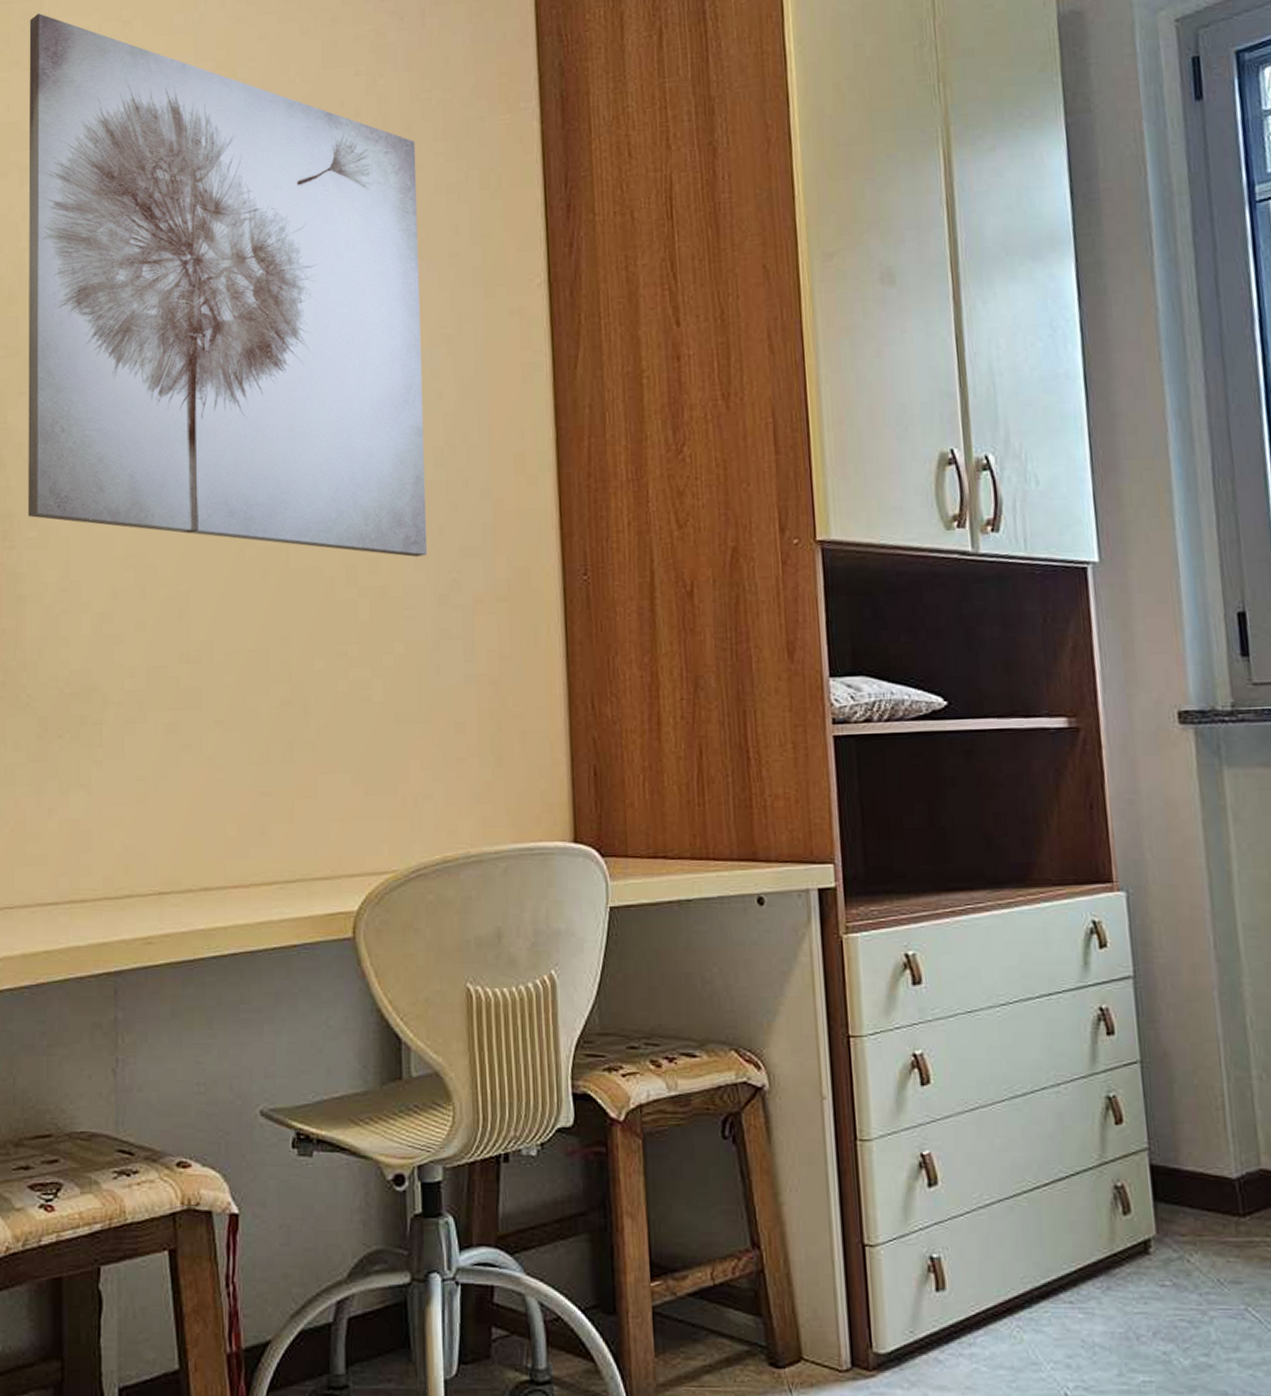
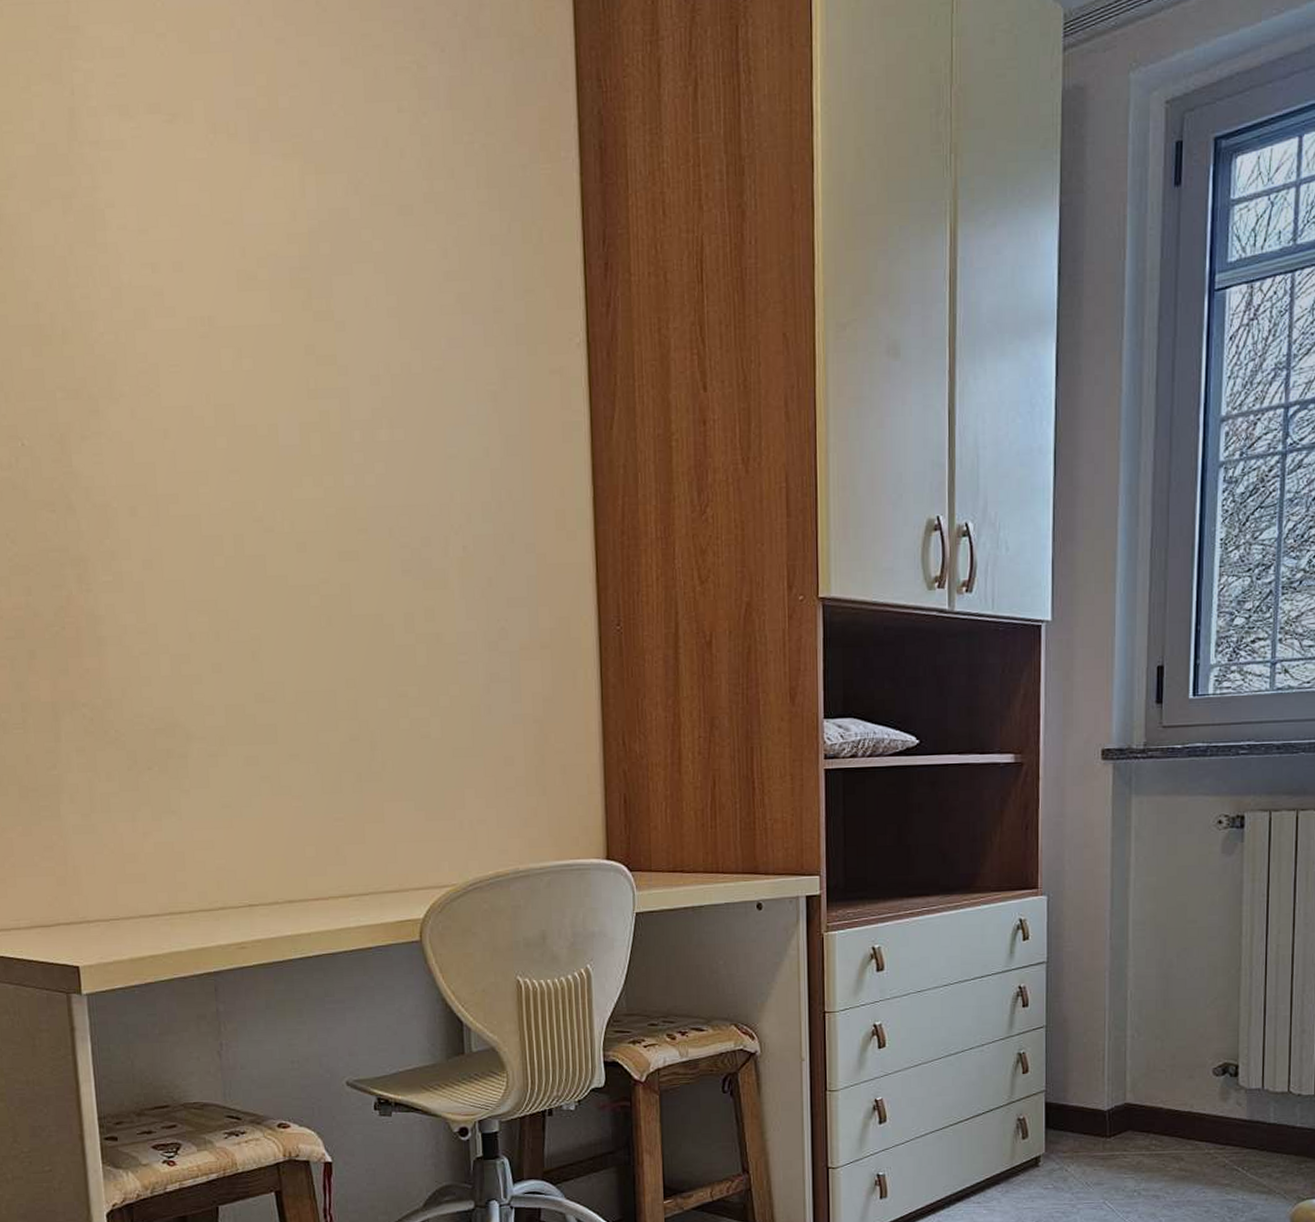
wall art: present [27,13,428,557] -> none [57,19,478,606]

